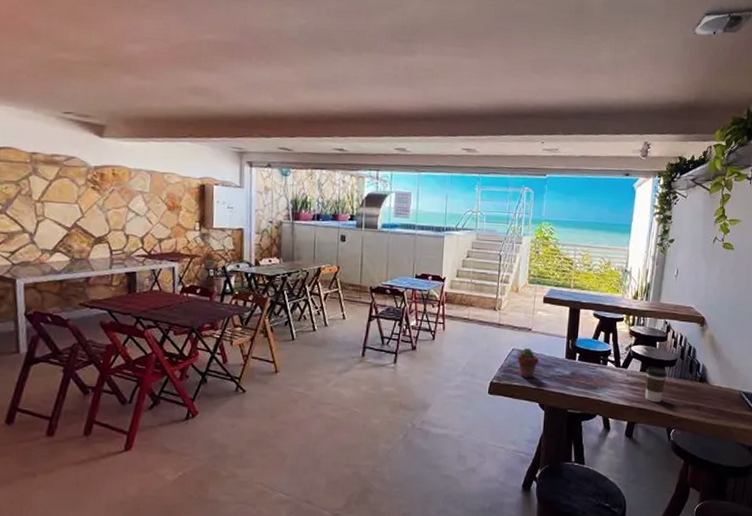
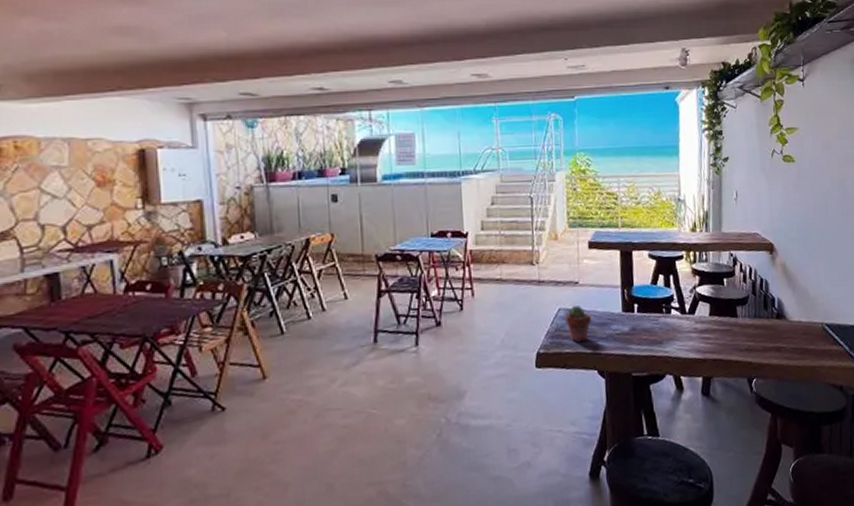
coffee cup: present [645,366,667,403] -> none [714,307,740,350]

